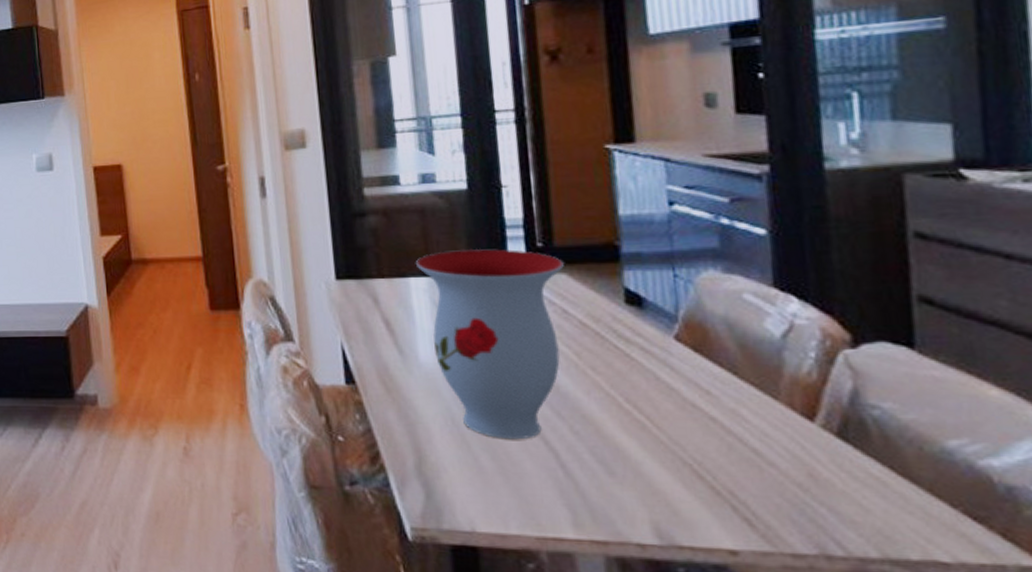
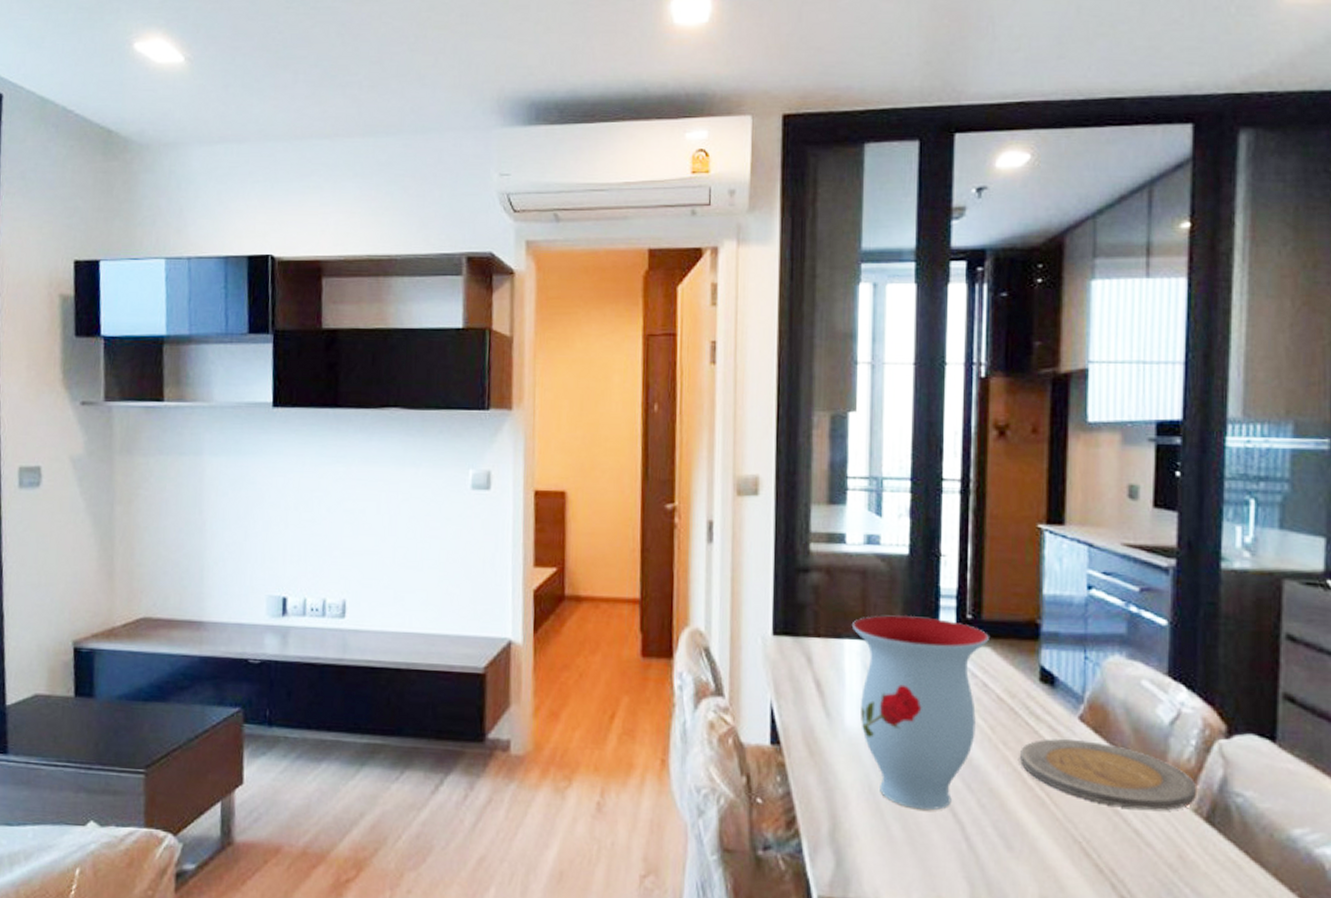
plate: none [612,359,823,428] -> present [1020,739,1196,810]

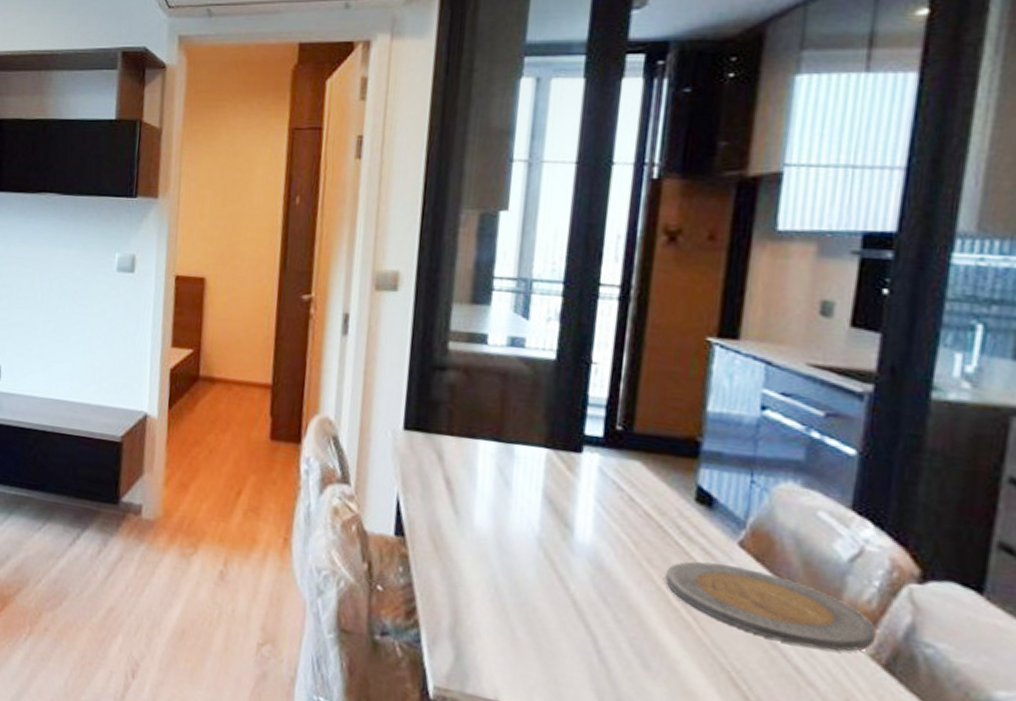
vase: present [853,614,989,811] -> none [489,419,640,619]

